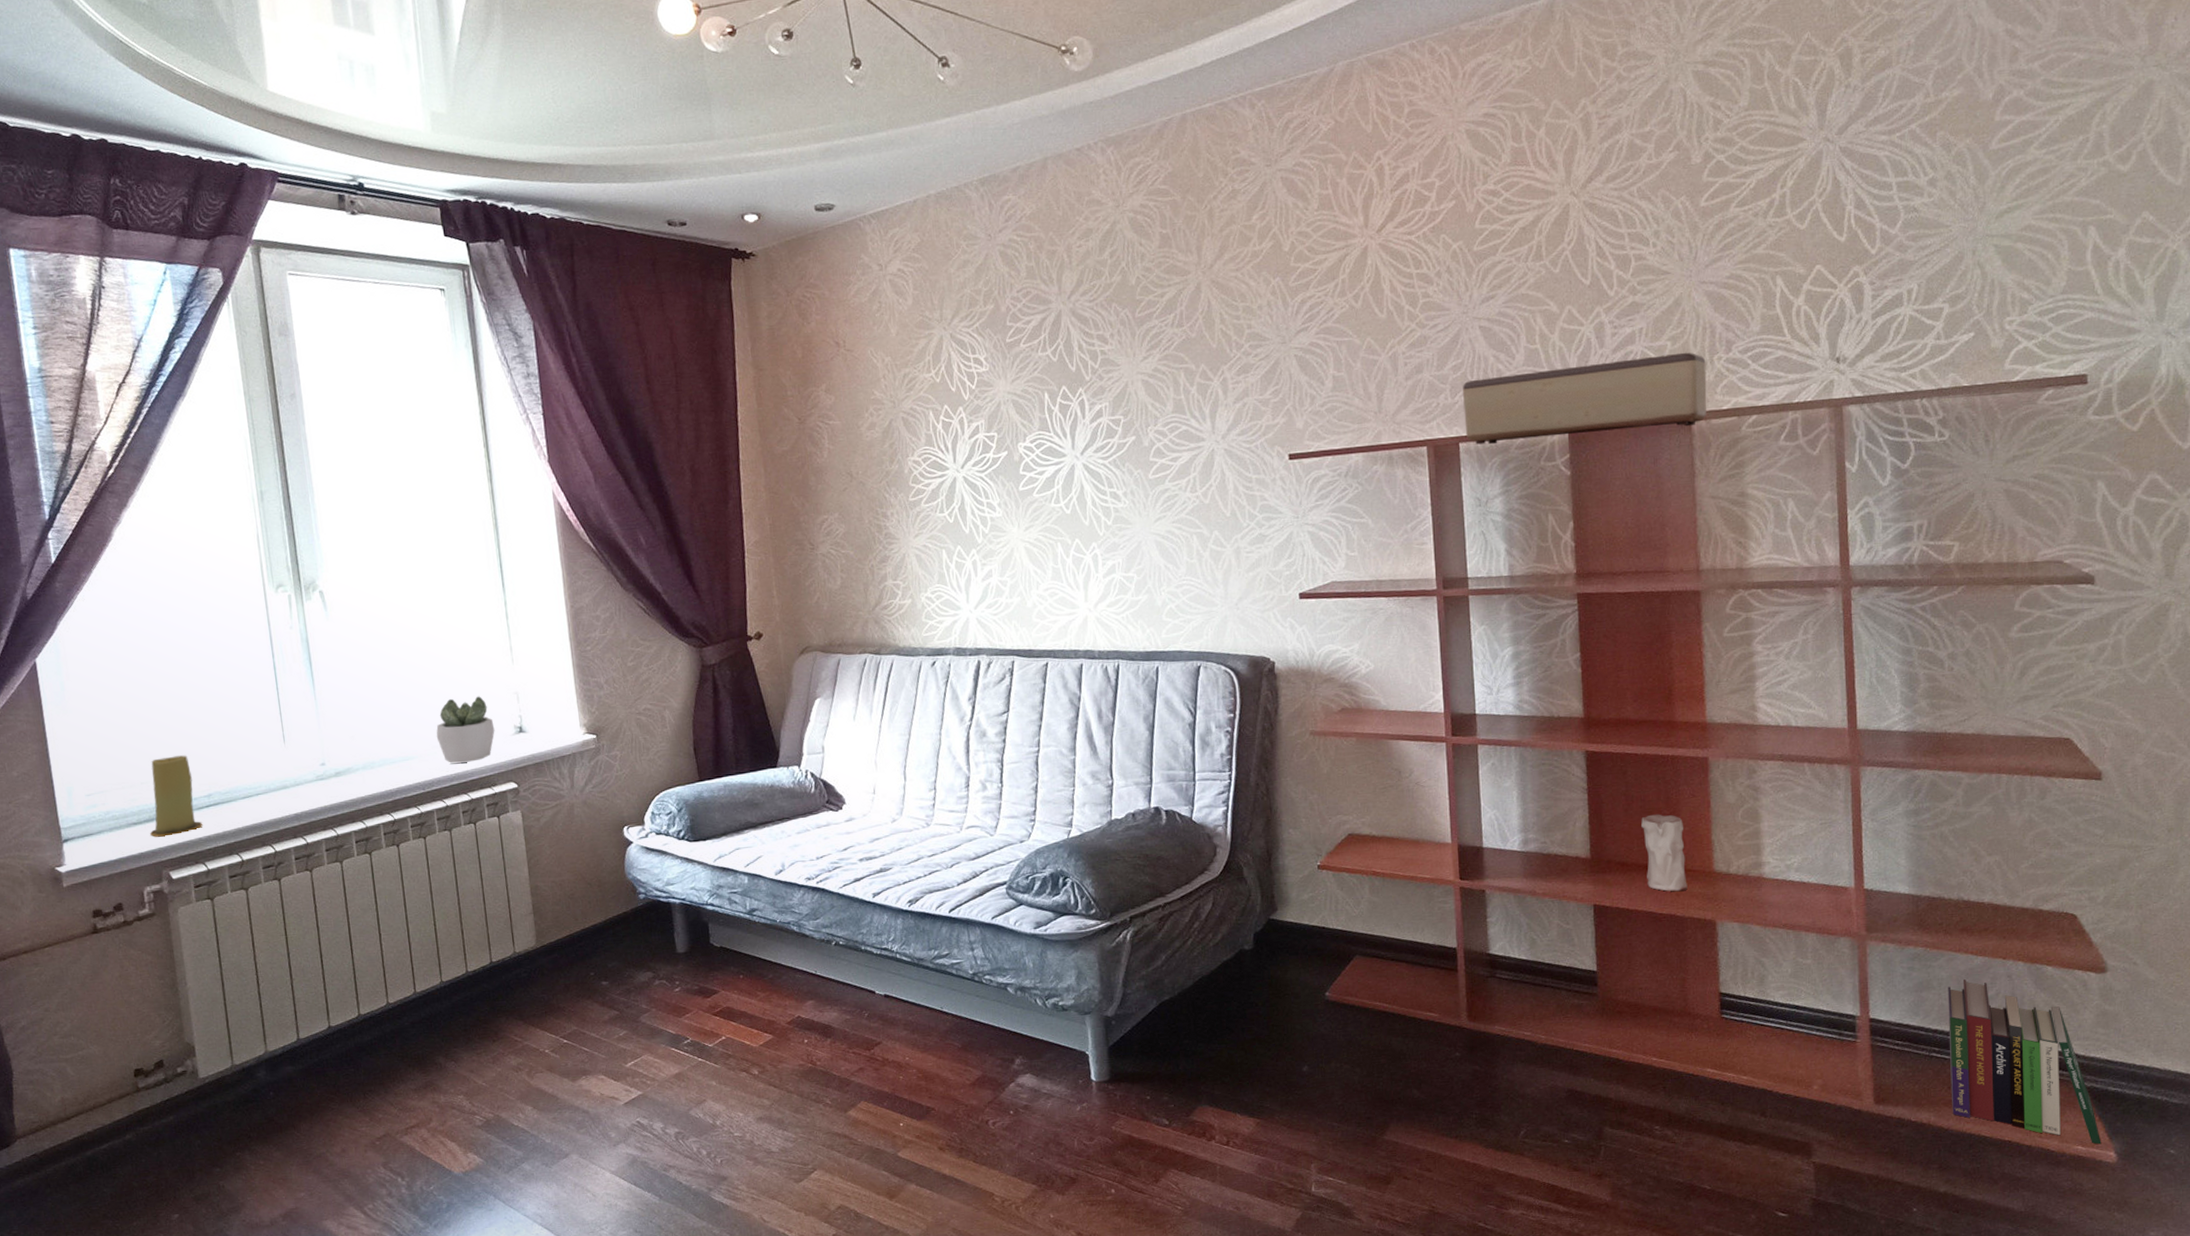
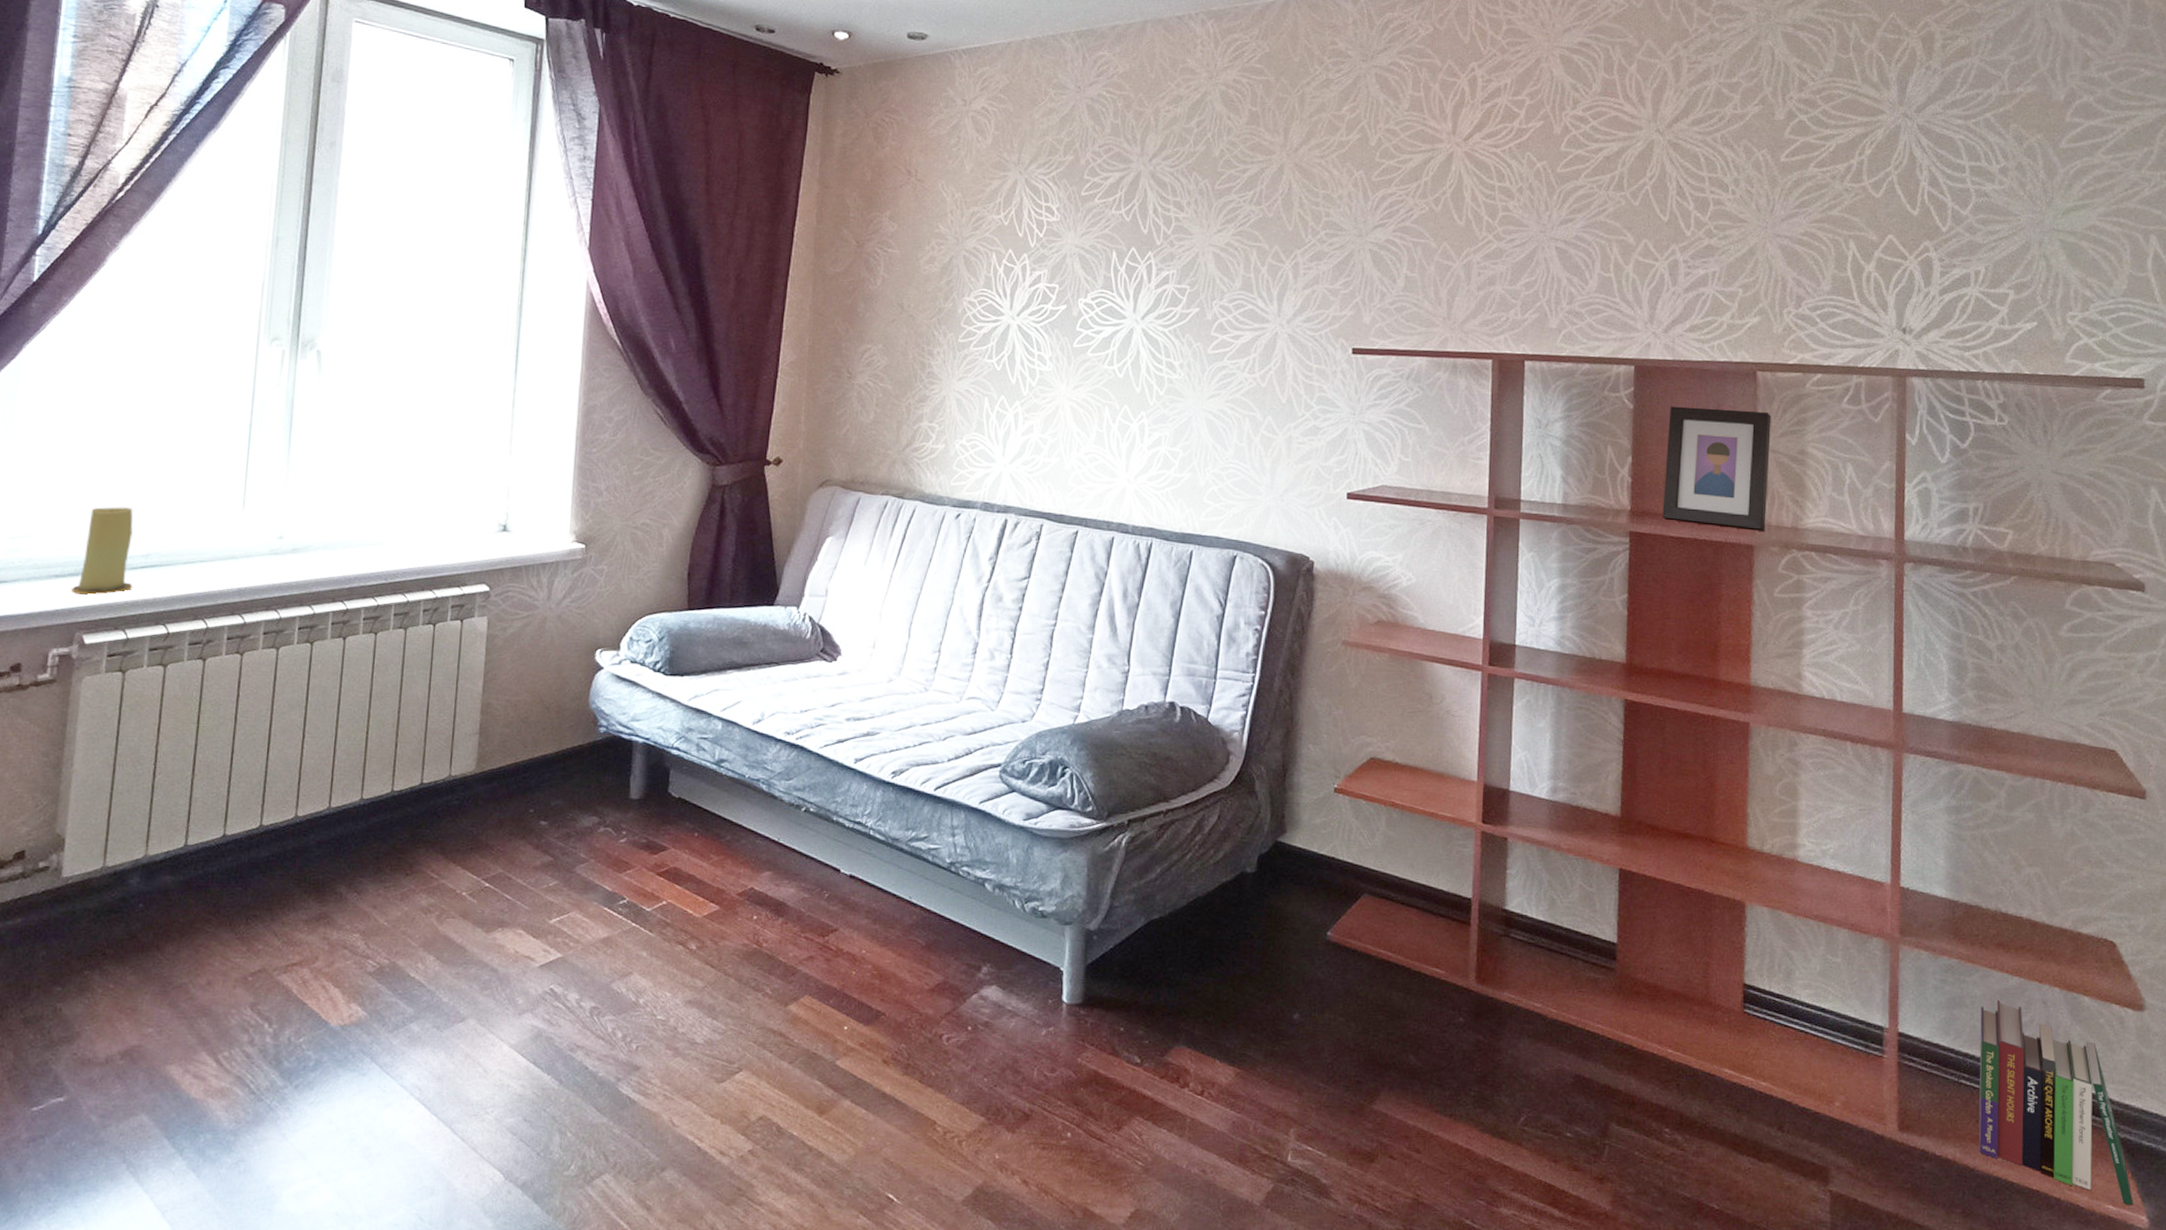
succulent plant: present [436,696,495,764] -> none [411,485,477,557]
decorative box: present [1462,352,1707,445] -> none [1532,299,1776,377]
picture frame: none [1607,460,1711,578] -> present [1662,406,1772,531]
candle: present [1641,814,1688,892] -> none [1676,777,1720,866]

